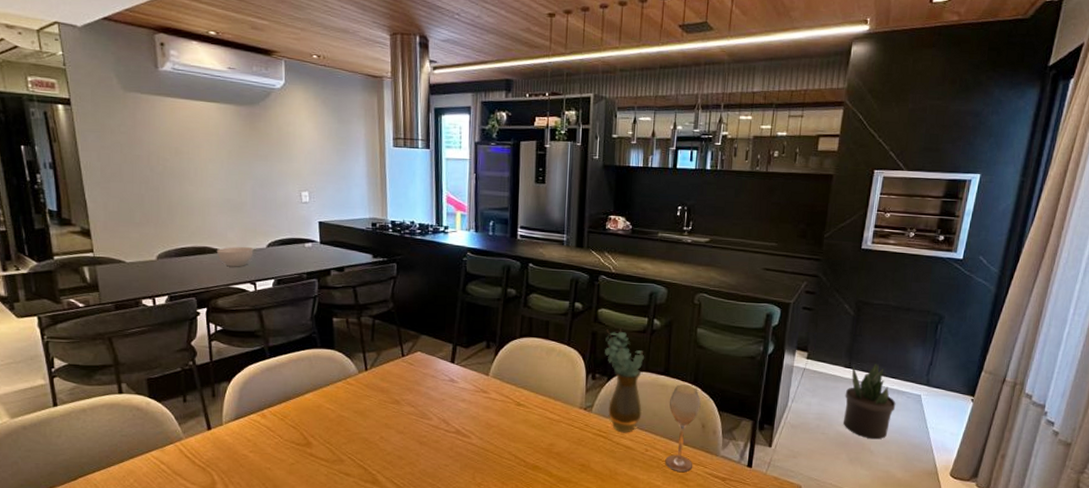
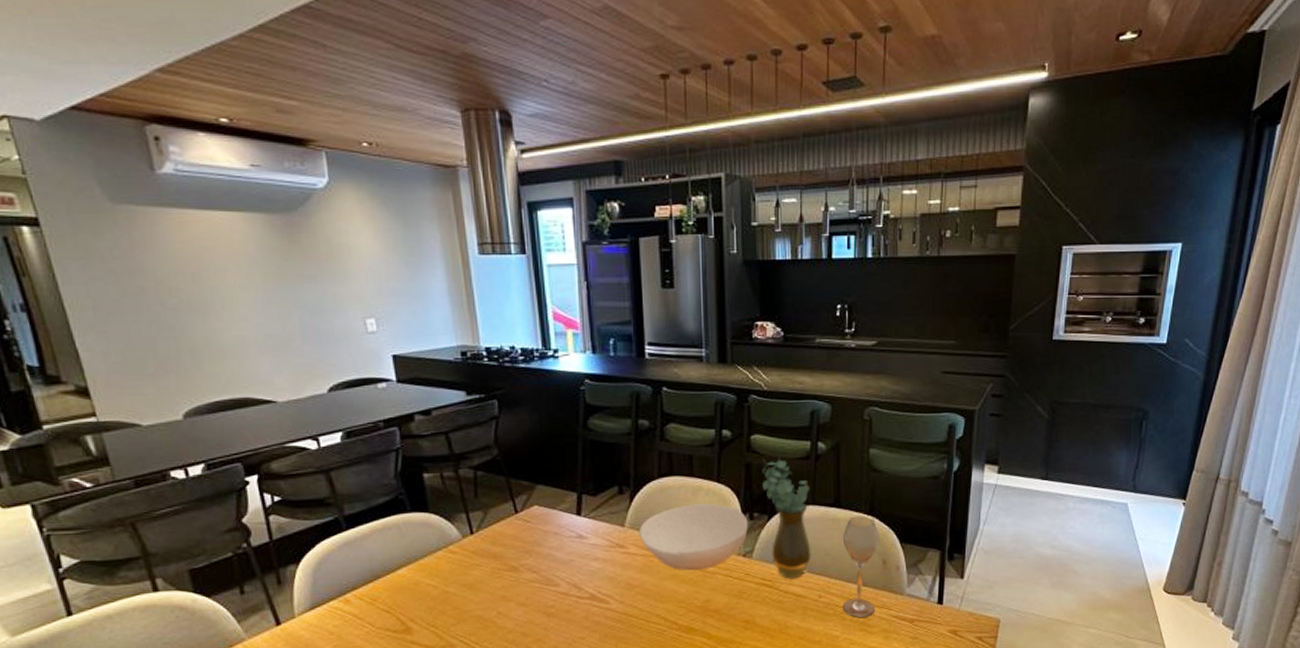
bowl: present [216,246,254,268] -> none [261,393,312,422]
bowl: none [500,362,590,418] -> present [639,503,748,571]
planter: present [844,363,896,440] -> none [1043,471,1100,559]

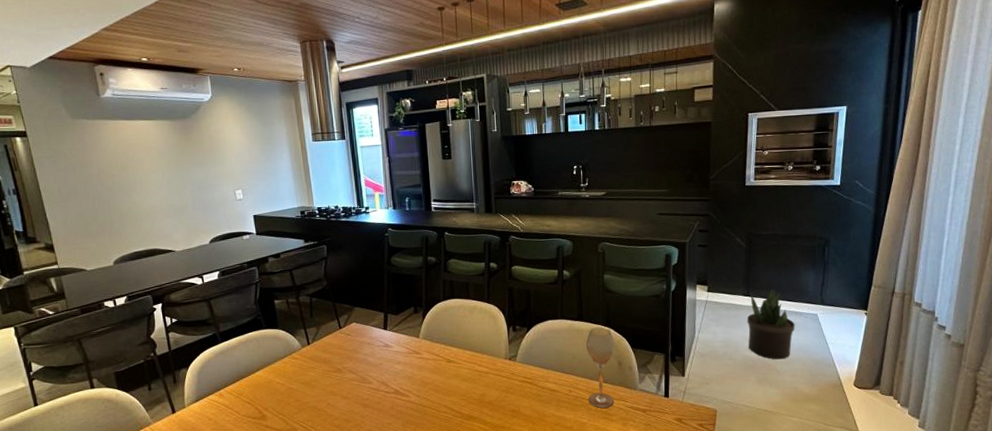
bowl: present [639,503,748,571] -> none [430,319,512,372]
vase: present [762,457,811,579] -> none [521,282,562,377]
planter: none [1043,471,1100,559] -> present [747,289,795,360]

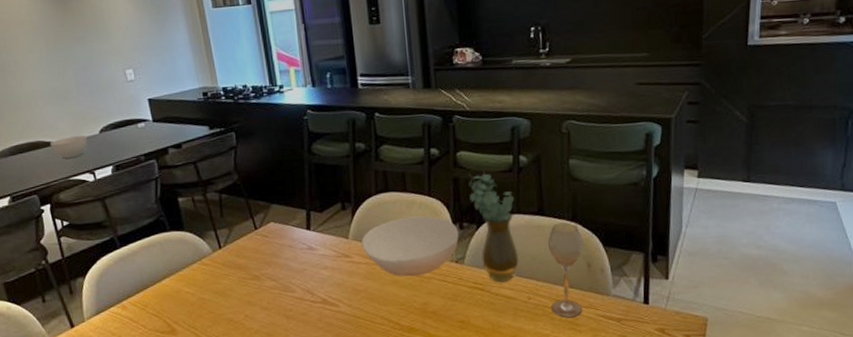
bowl: none [165,244,199,265] -> present [49,135,88,160]
bowl: none [430,319,512,372] -> present [362,215,459,277]
vase: none [521,282,562,377] -> present [468,171,519,283]
planter: present [747,289,795,360] -> none [746,172,808,258]

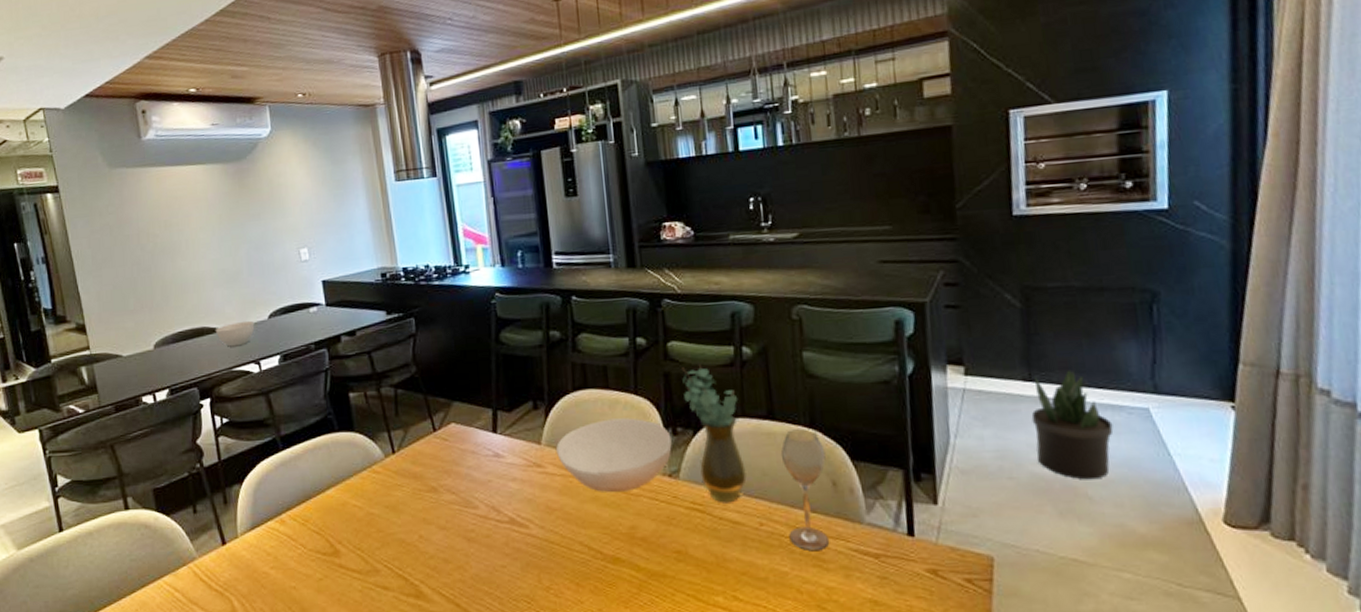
planter: none [746,172,808,258] -> present [1031,369,1114,480]

